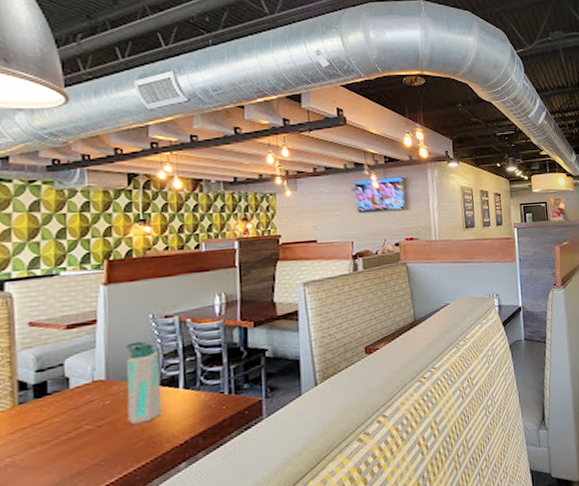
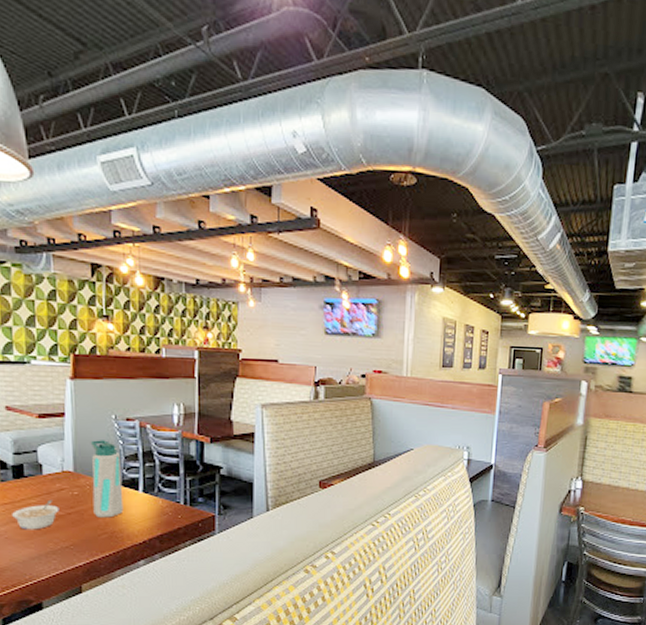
legume: none [31,414,88,454] -> present [12,499,59,530]

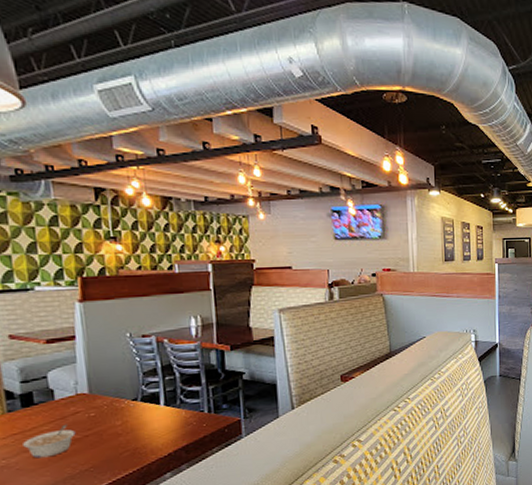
water bottle: present [90,440,124,518] -> none [104,359,146,436]

